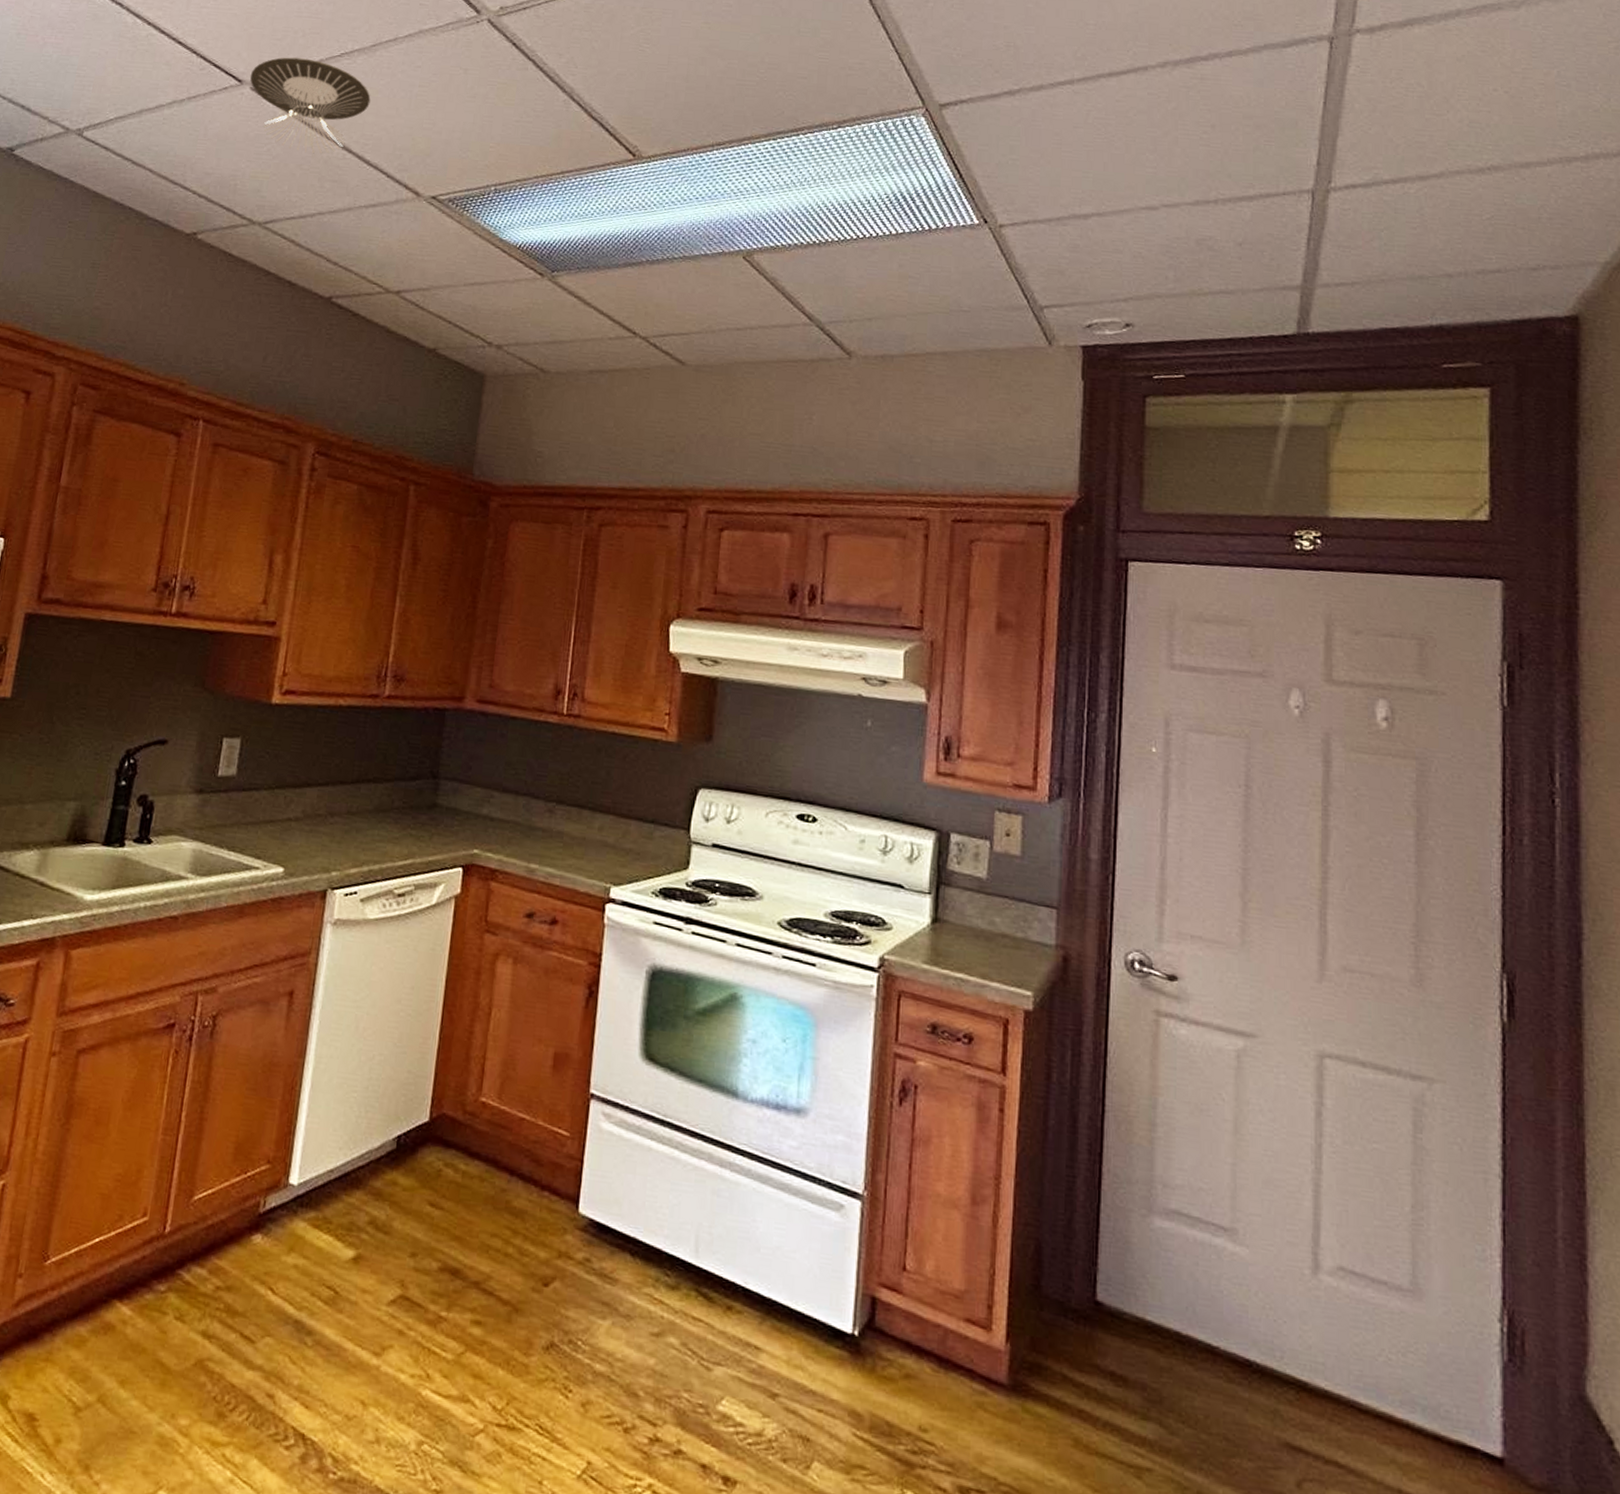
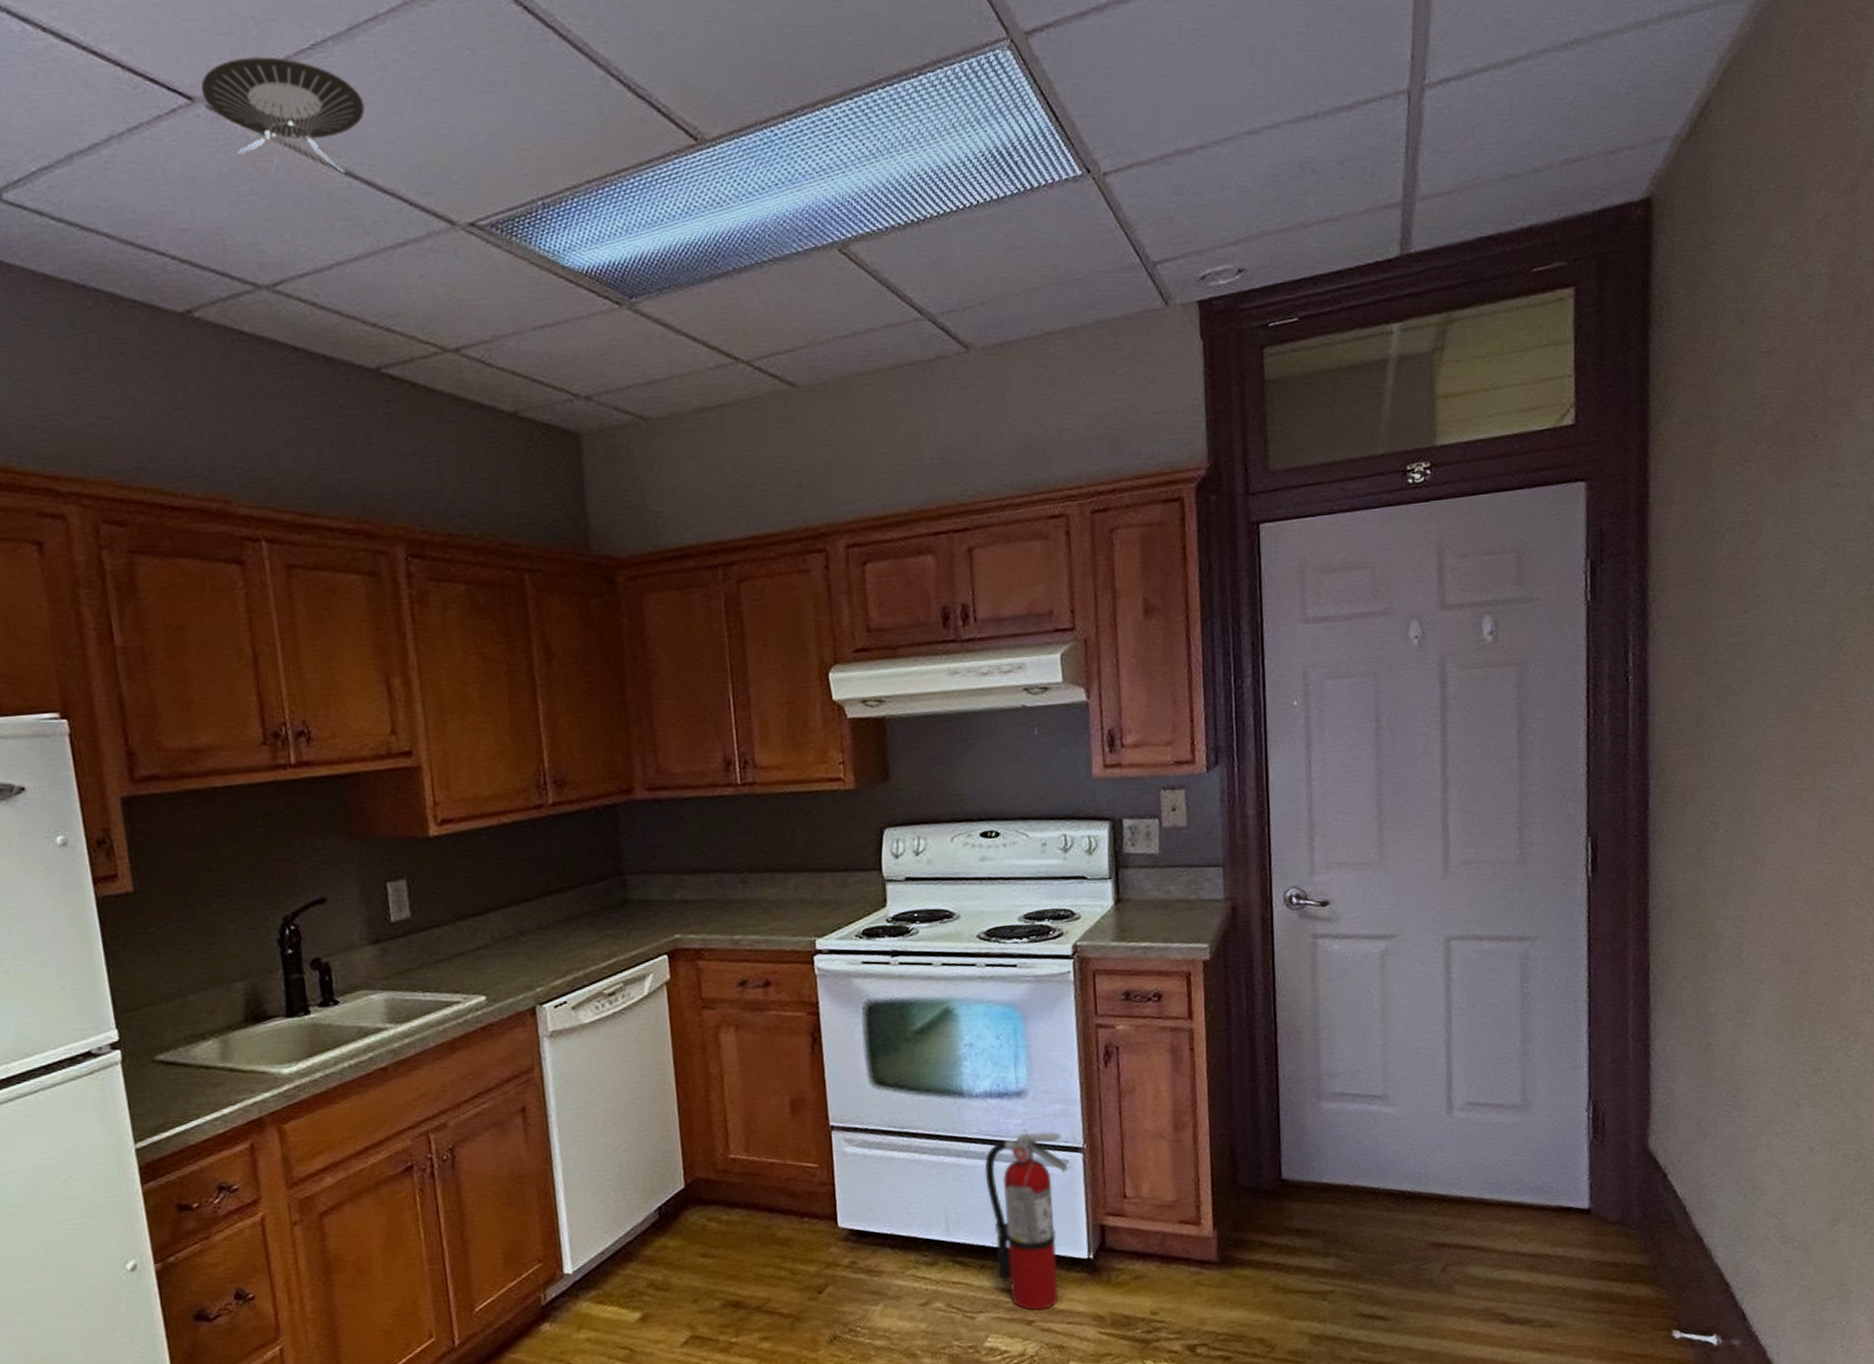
fire extinguisher: none [743,1154,842,1385] -> present [984,1129,1068,1311]

